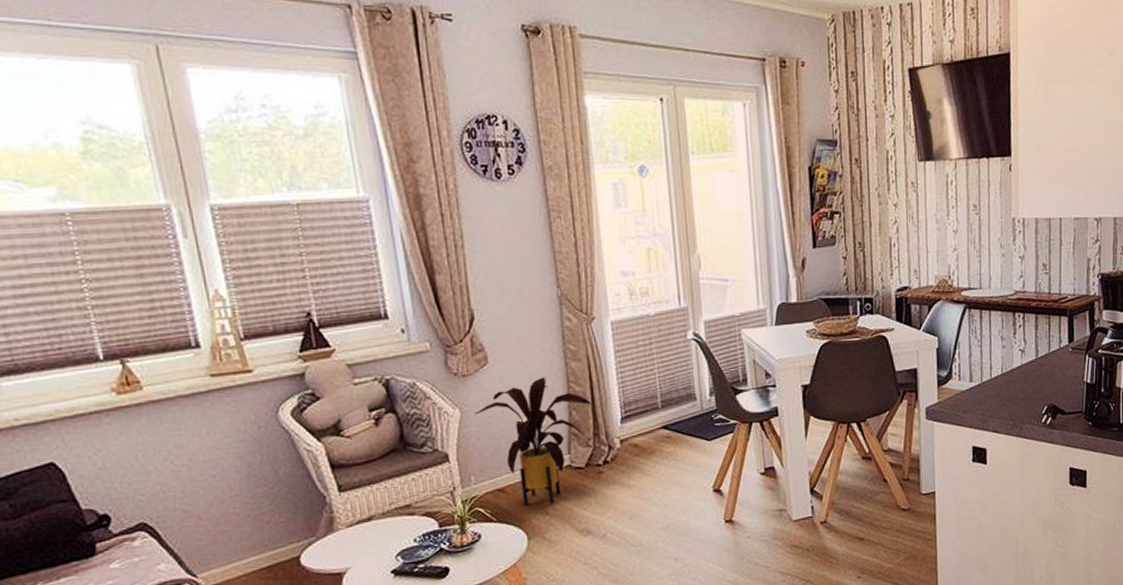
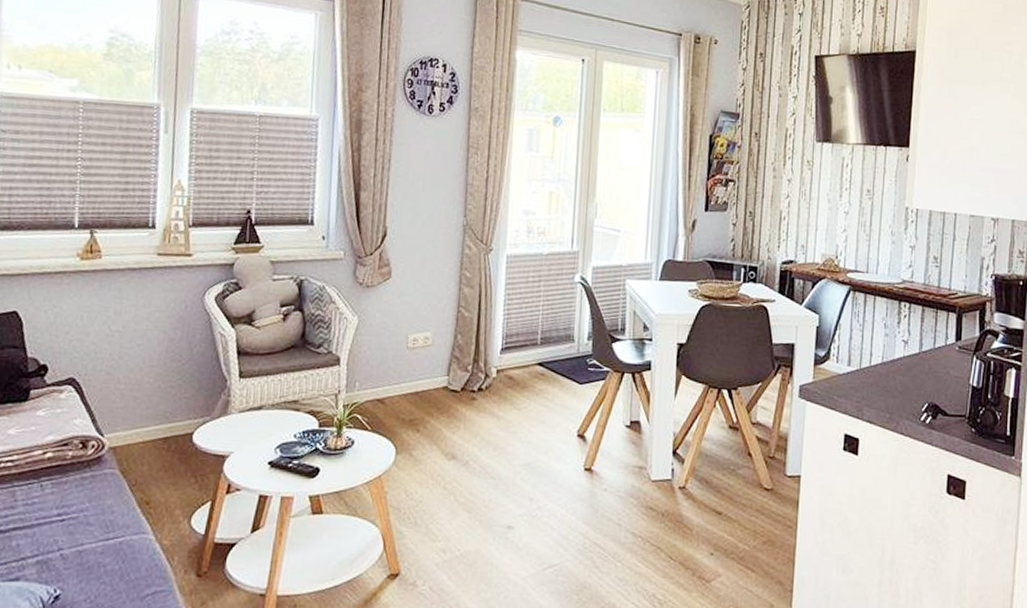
house plant: present [475,377,594,505] -> none [371,298,477,422]

